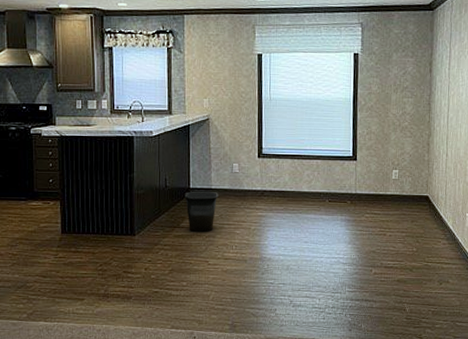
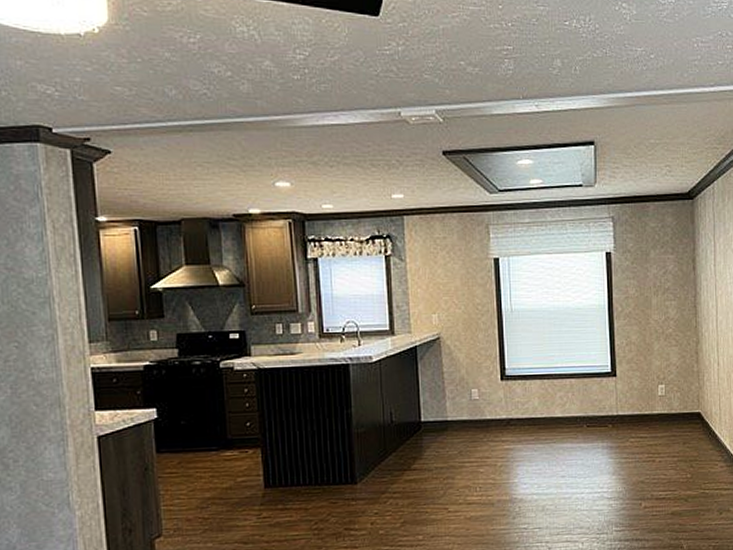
waste bin: present [184,192,218,232] -> none [415,424,456,474]

